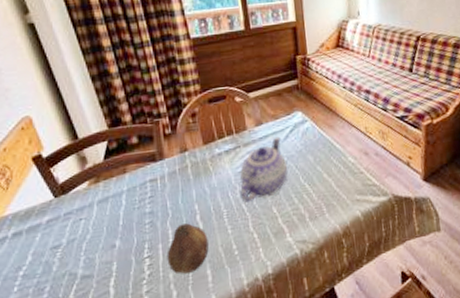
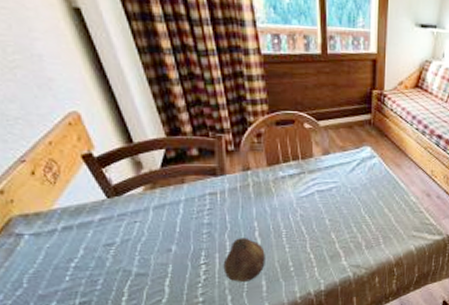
teapot: present [239,136,288,203] -> none [301,168,351,226]

